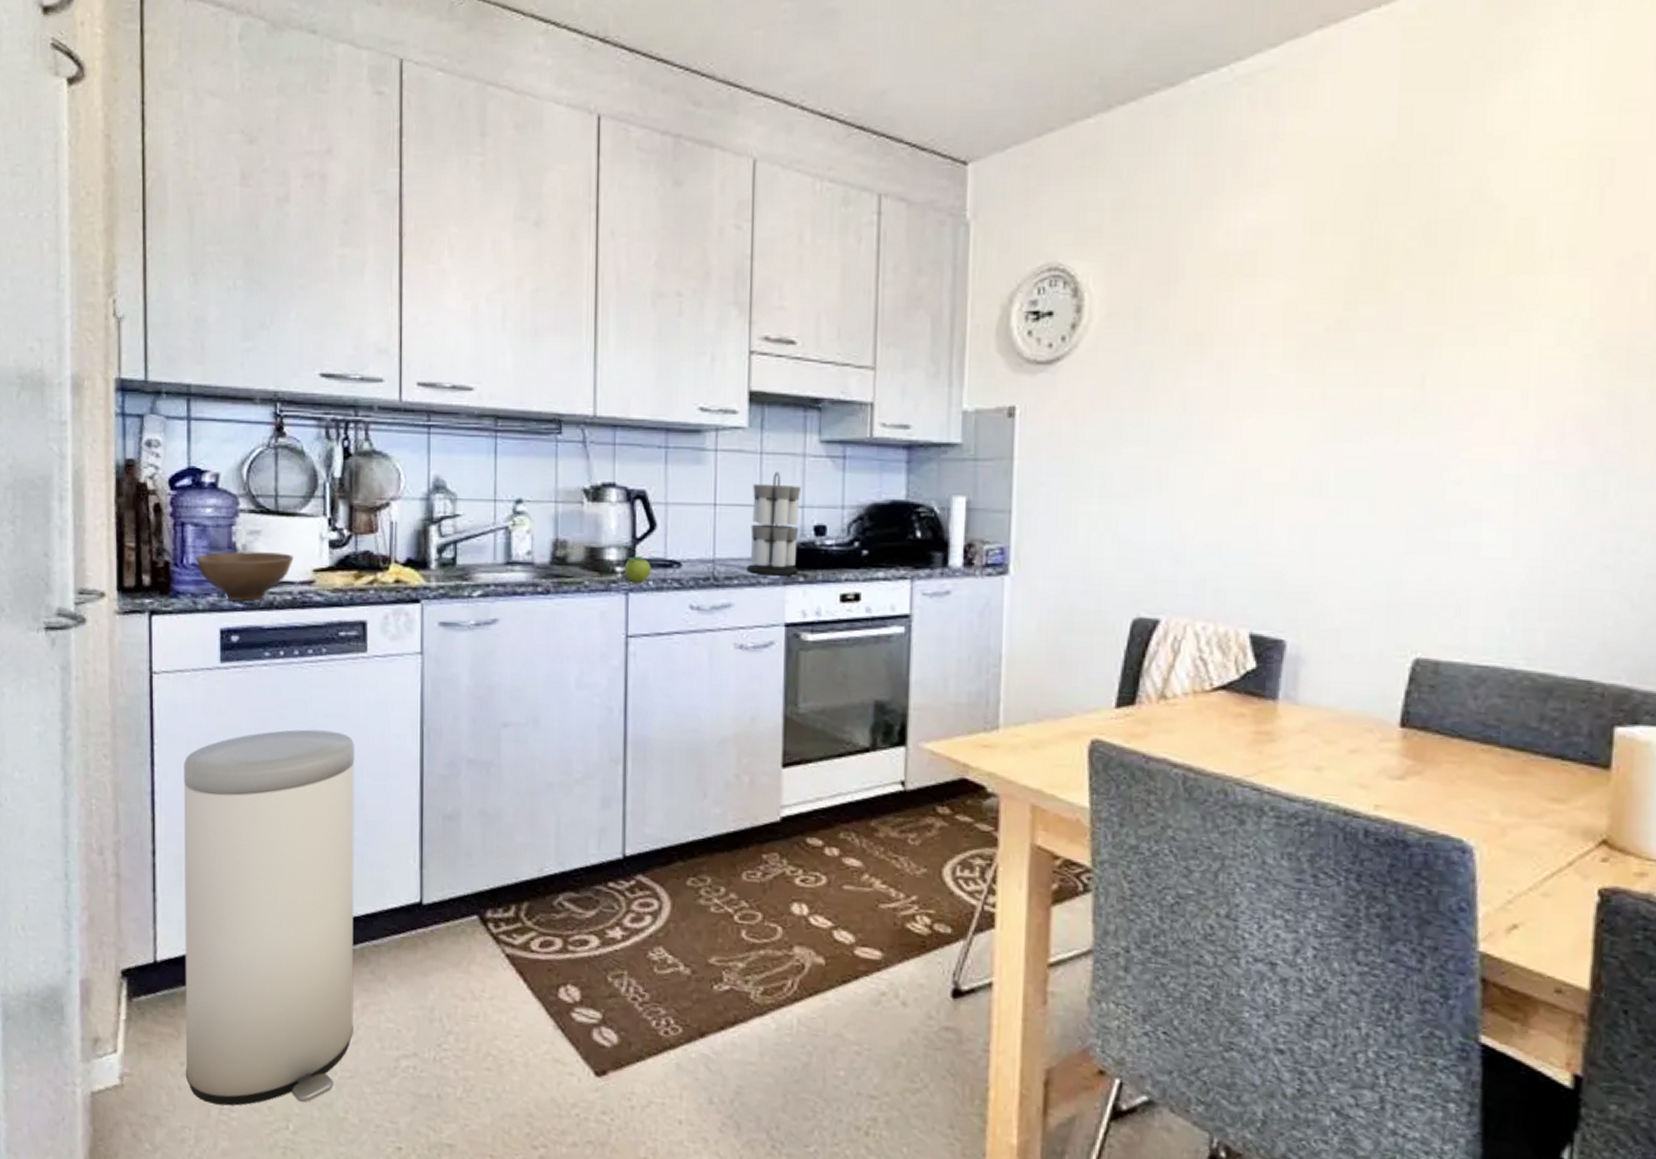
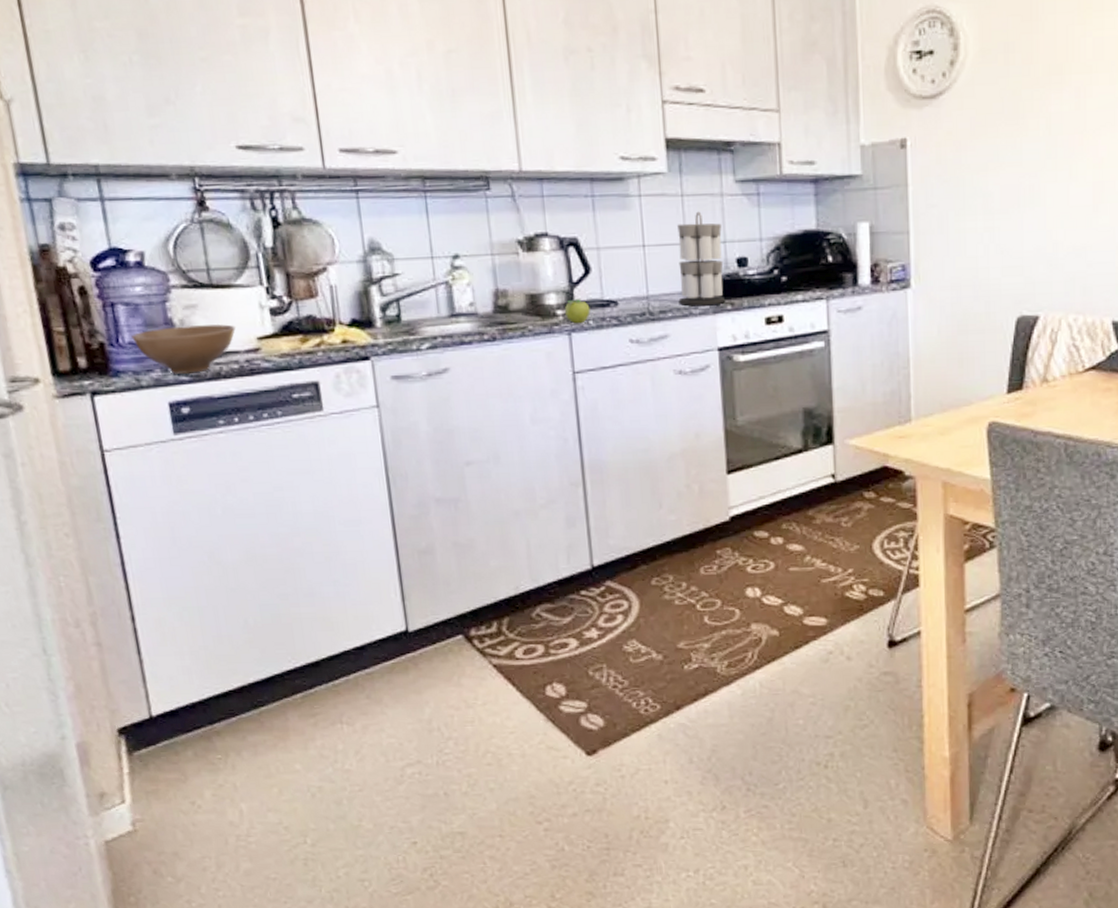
pedal bin: present [183,729,355,1106] -> none [150,487,357,833]

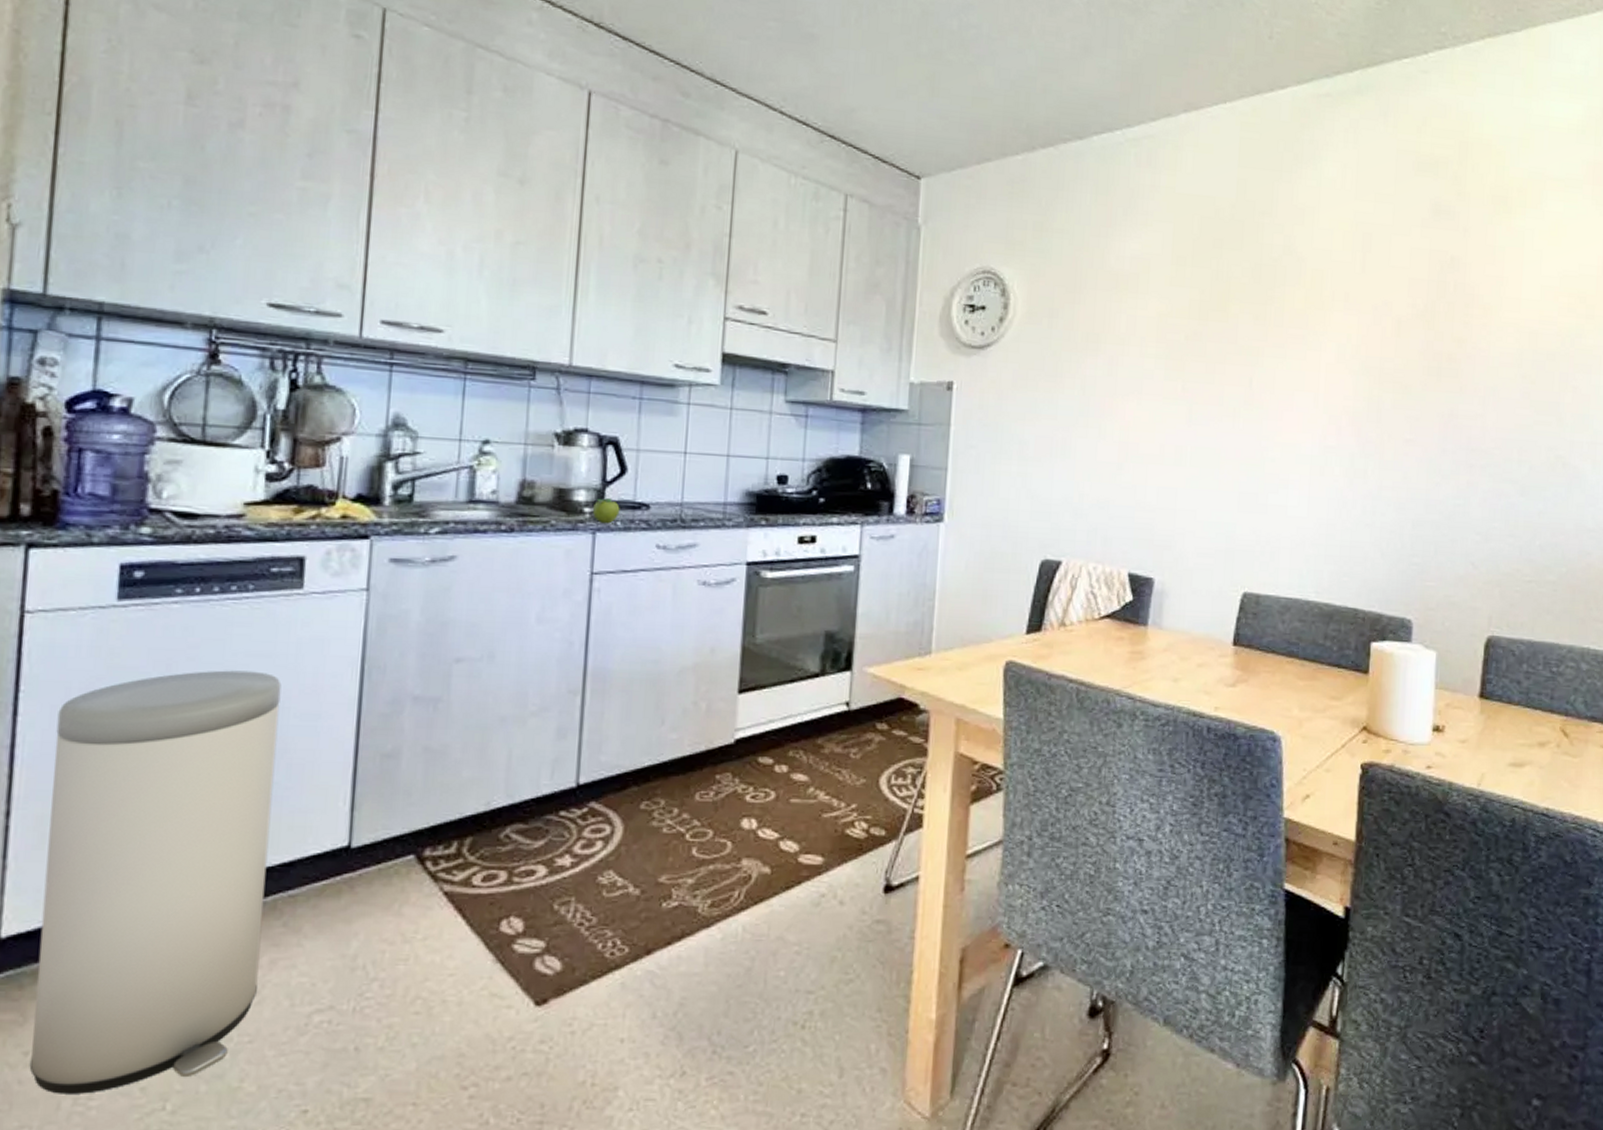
bowl: present [131,324,237,374] -> none [94,481,223,534]
pedal bin: none [150,487,357,833] -> present [29,670,282,1094]
spice rack: present [677,211,726,307] -> none [712,426,766,519]

